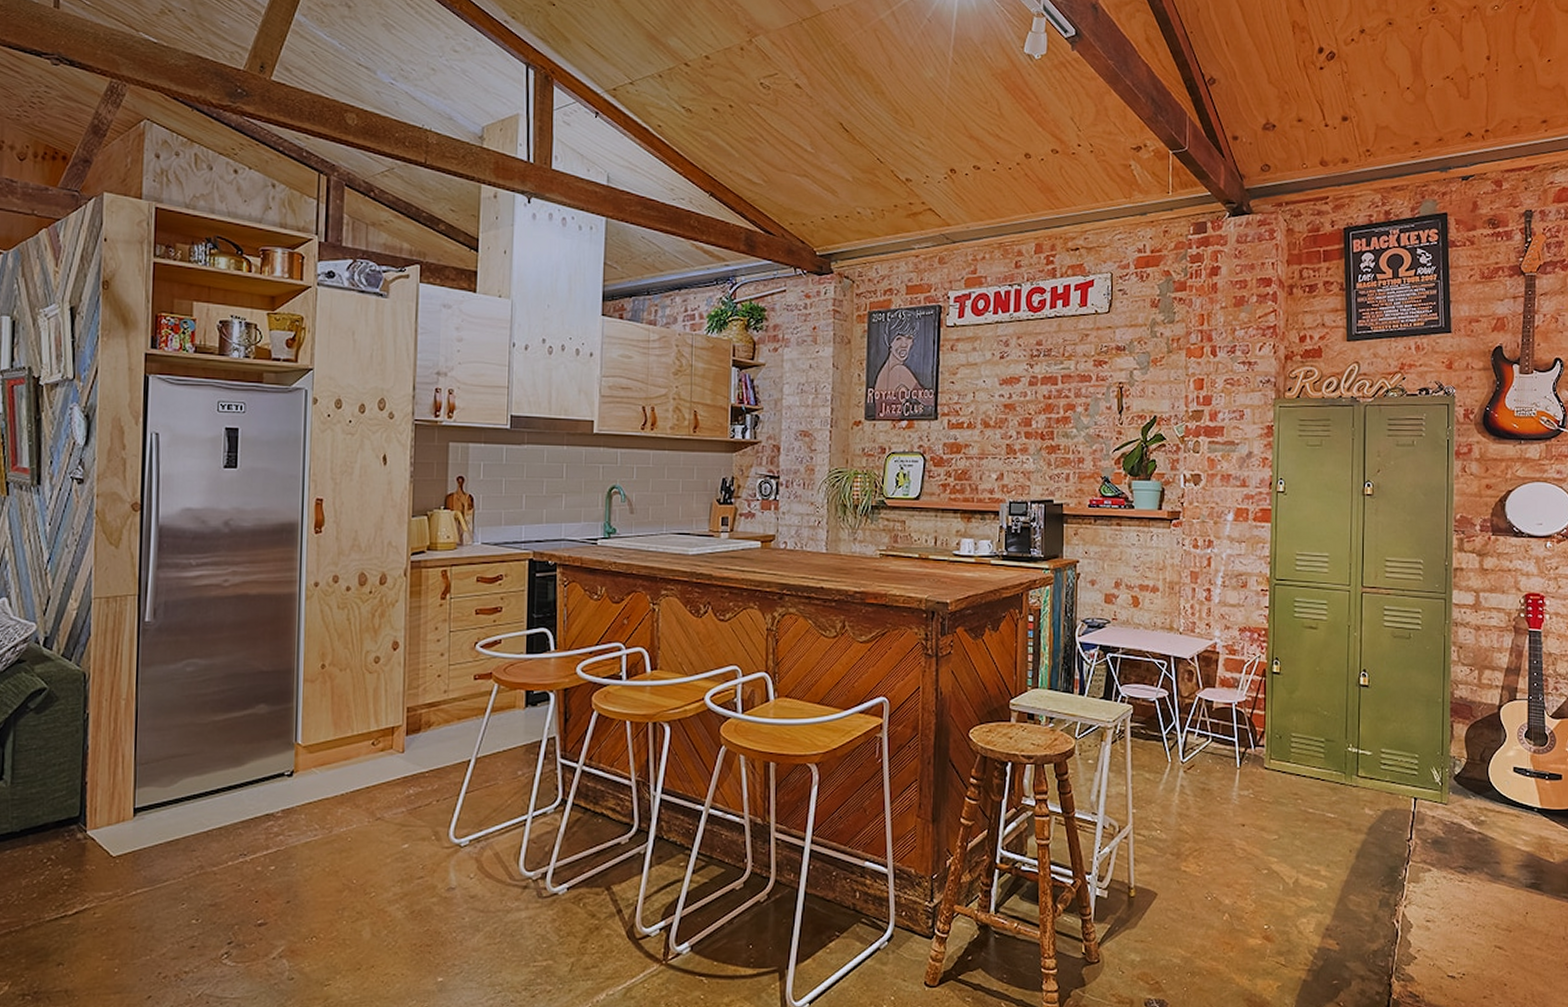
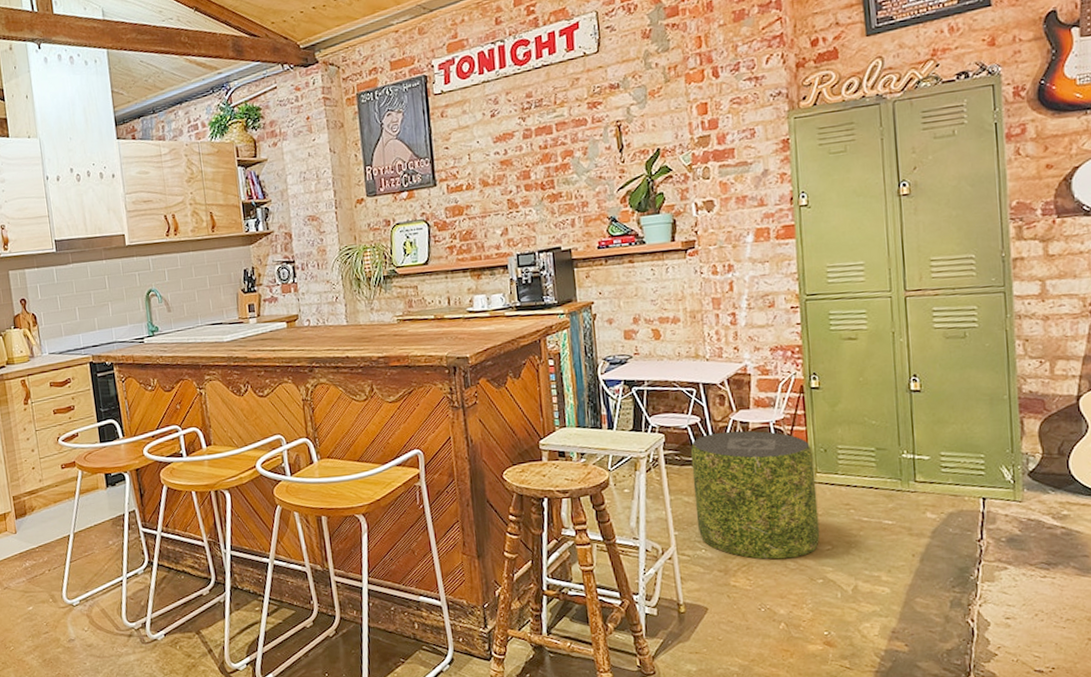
pouf: none [1155,708,1269,846] -> present [690,430,820,560]

